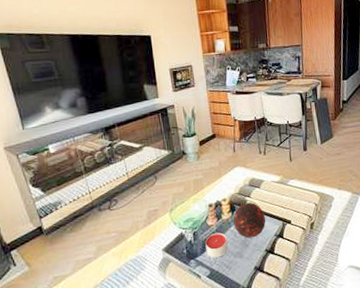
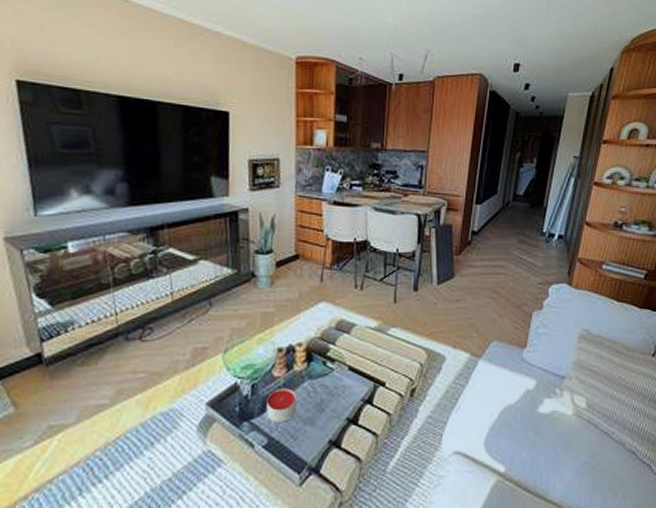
decorative orb: present [233,202,266,239] -> none [308,351,353,401]

